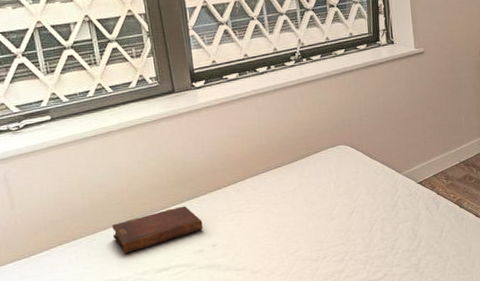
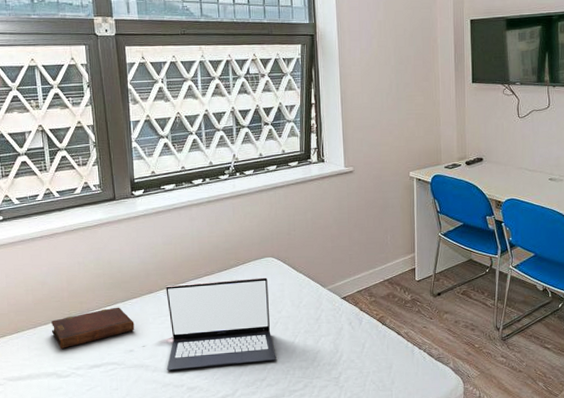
laptop: none [234,166,354,269] -> present [165,277,277,371]

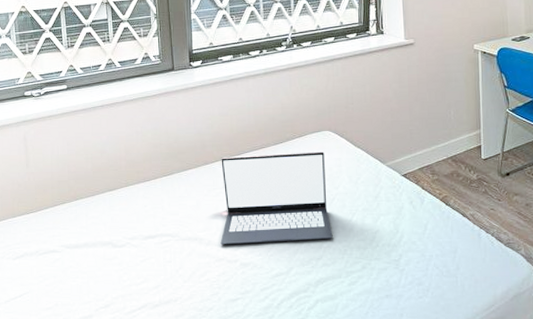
diary: present [51,307,135,349] -> none [109,177,190,218]

